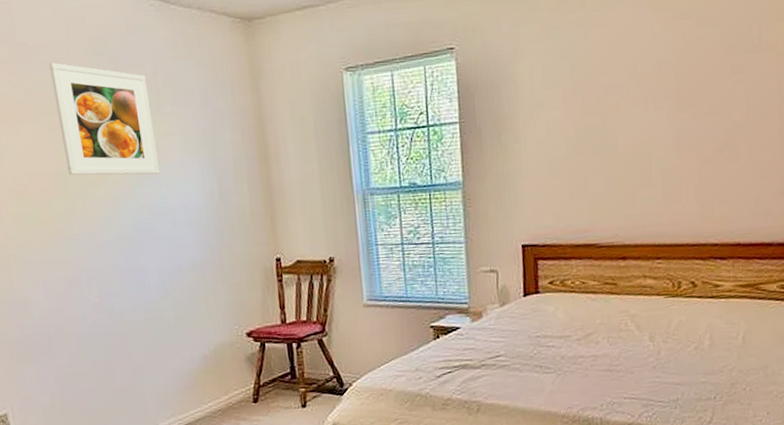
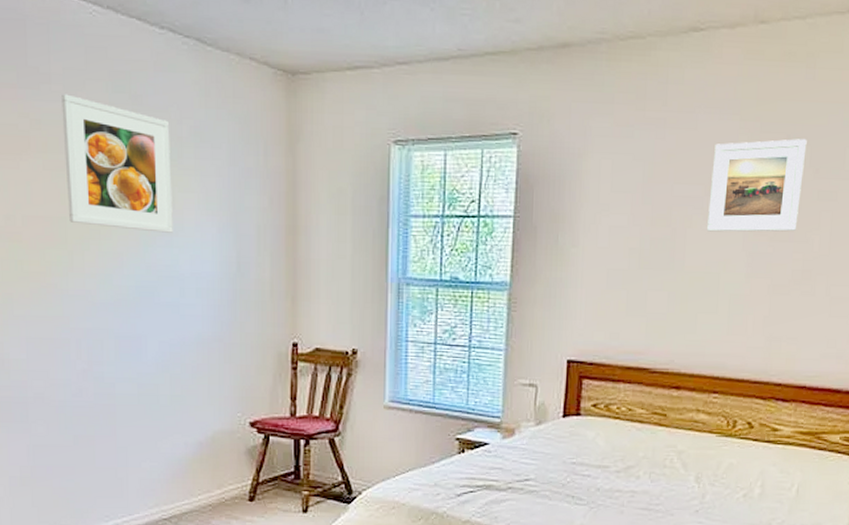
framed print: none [632,21,716,115] -> present [706,139,807,232]

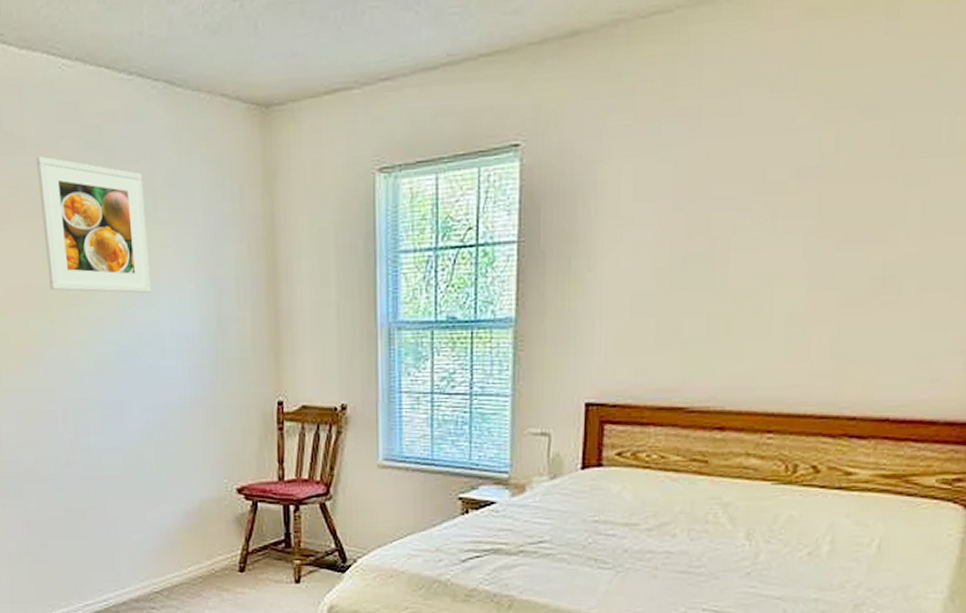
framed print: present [706,139,807,232] -> none [755,111,888,239]

